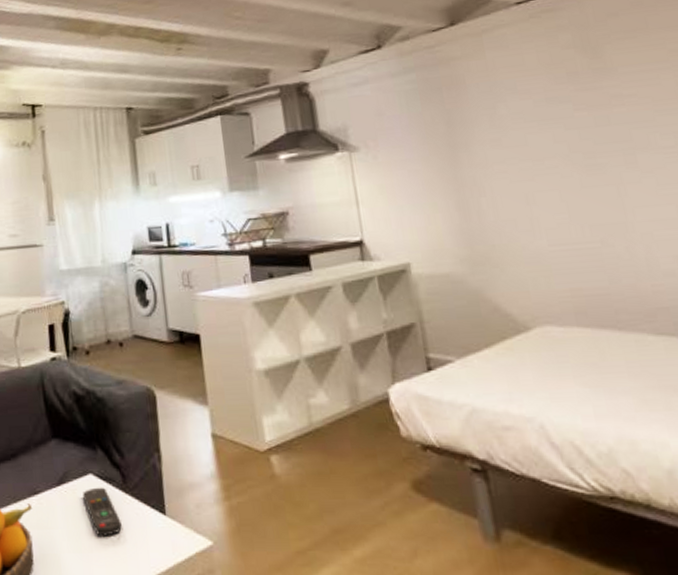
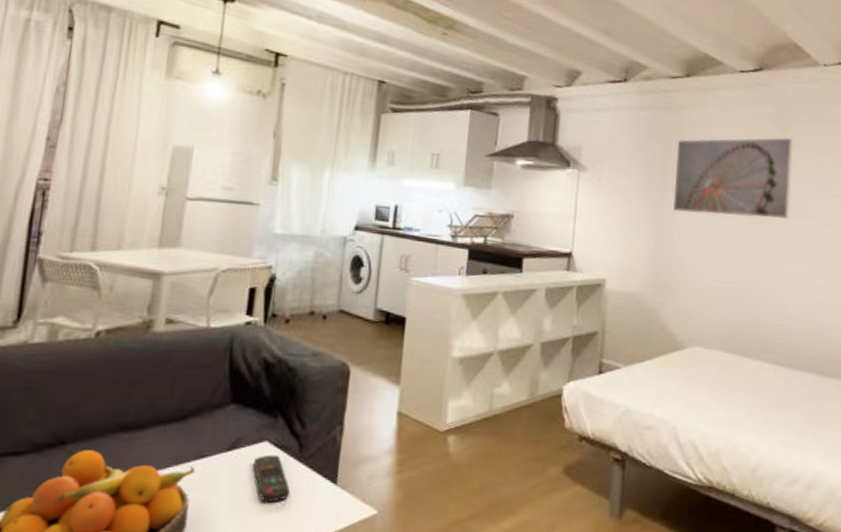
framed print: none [457,61,630,175] -> present [673,136,793,219]

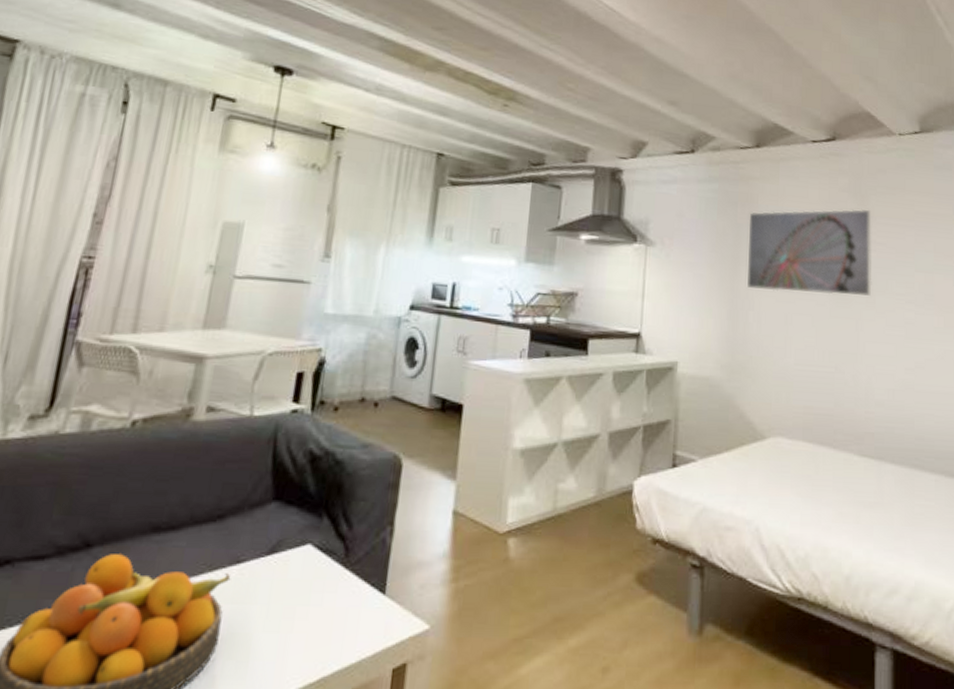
remote control: present [253,454,291,502] -> none [294,559,335,615]

